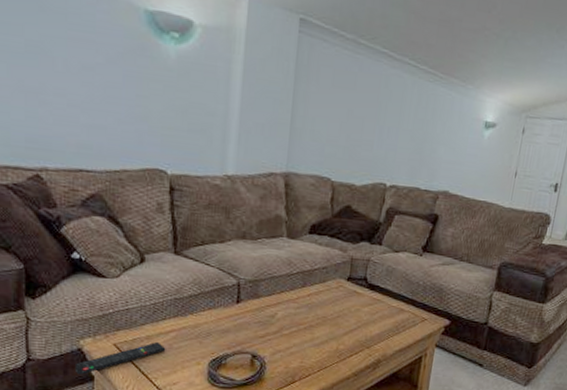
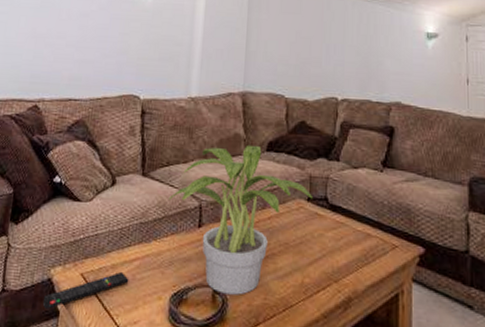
potted plant: none [204,226,354,360] -> present [168,144,314,295]

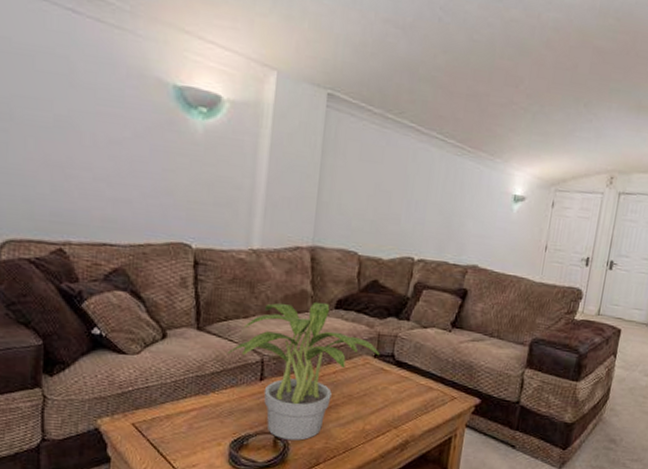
remote control: present [43,271,129,309] -> none [92,421,186,456]

